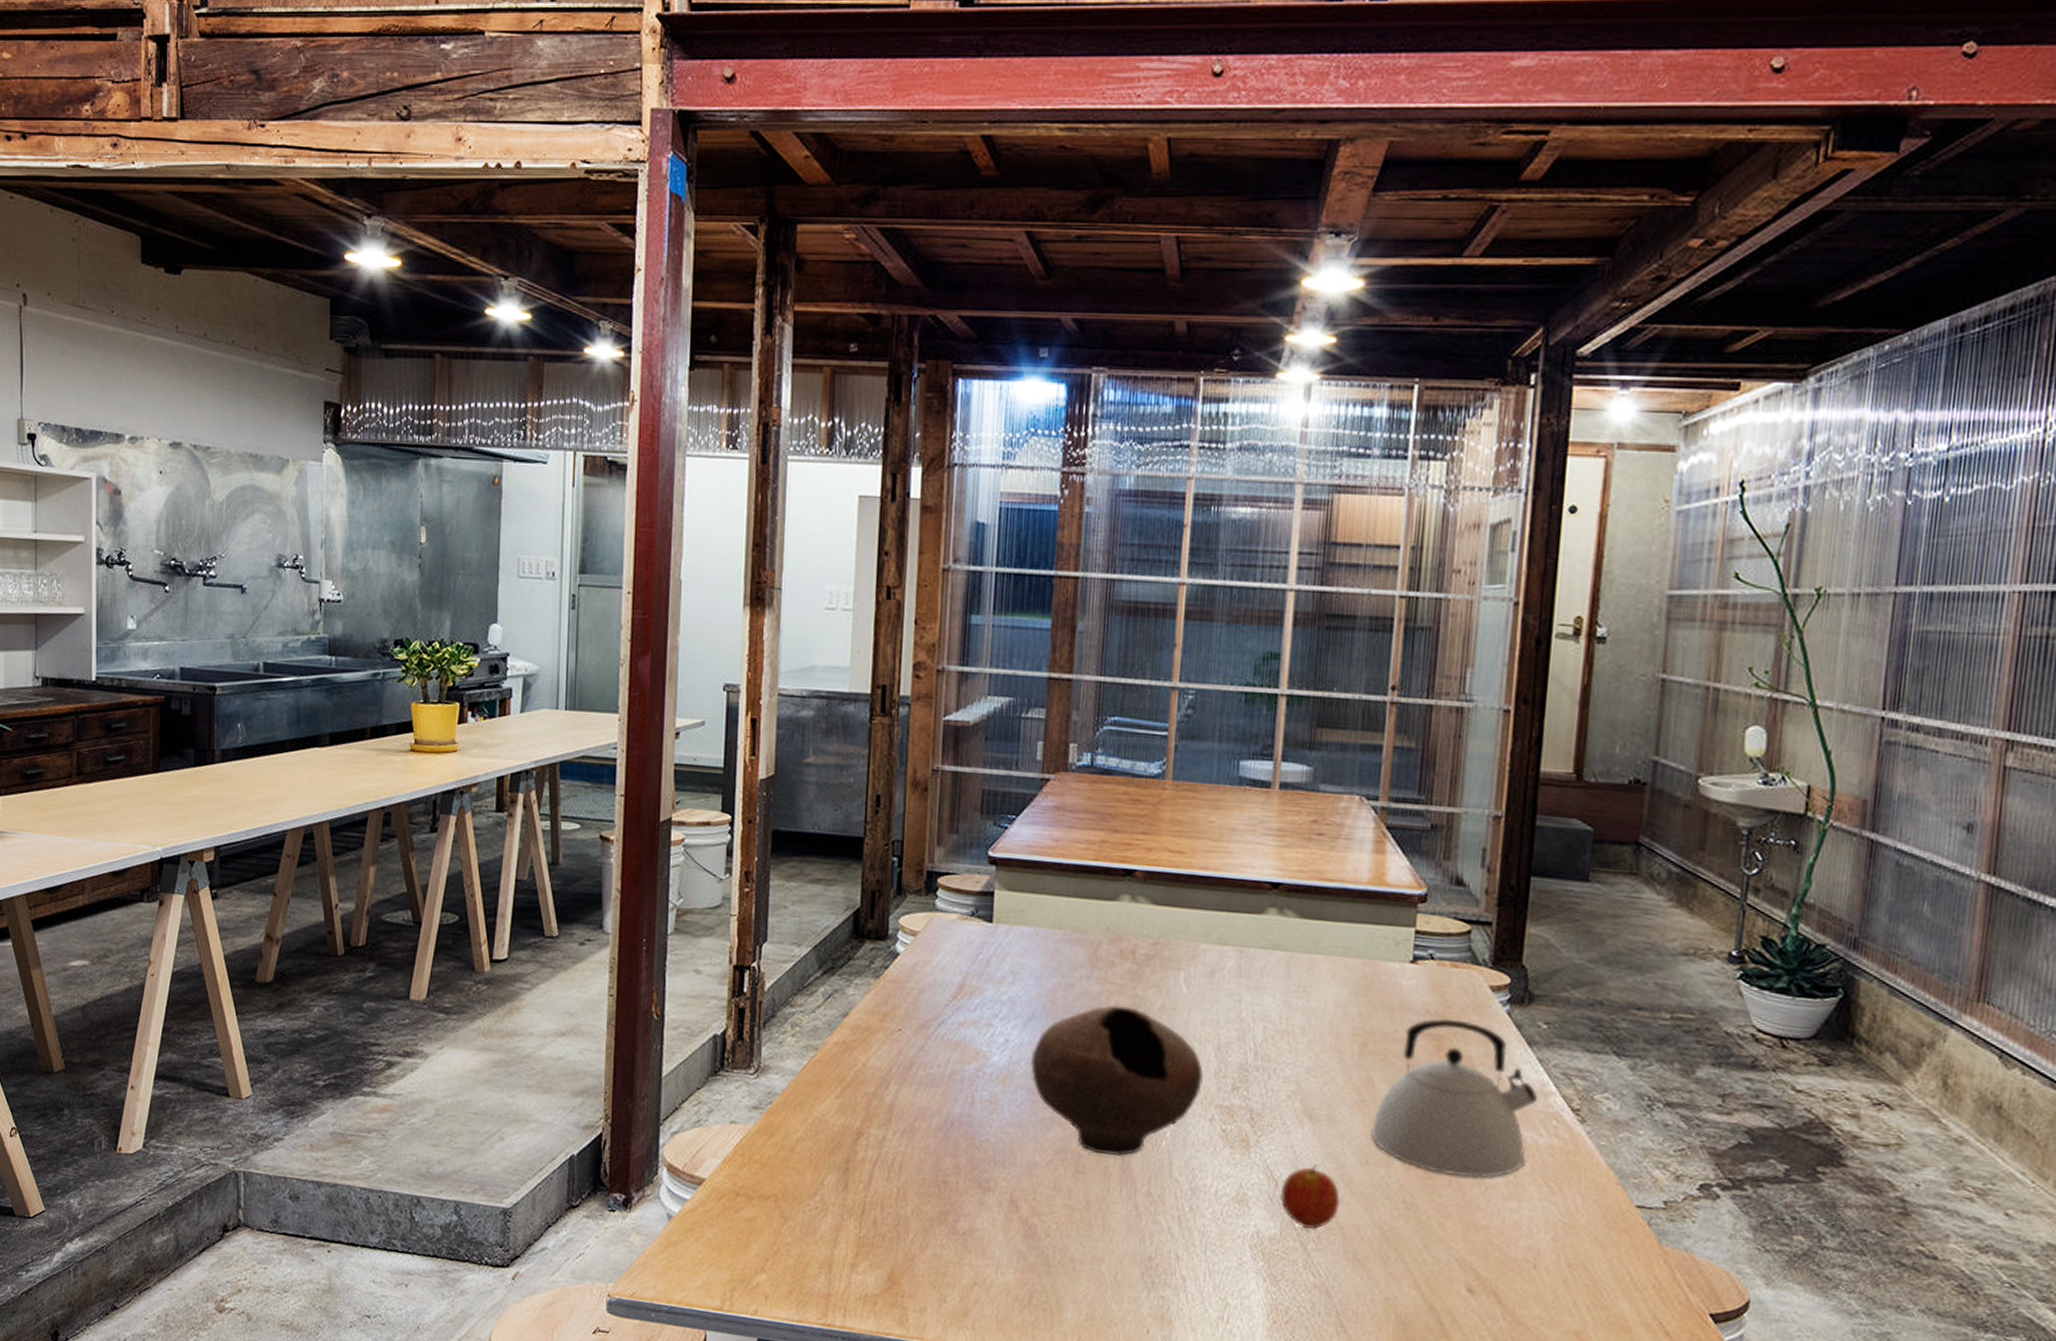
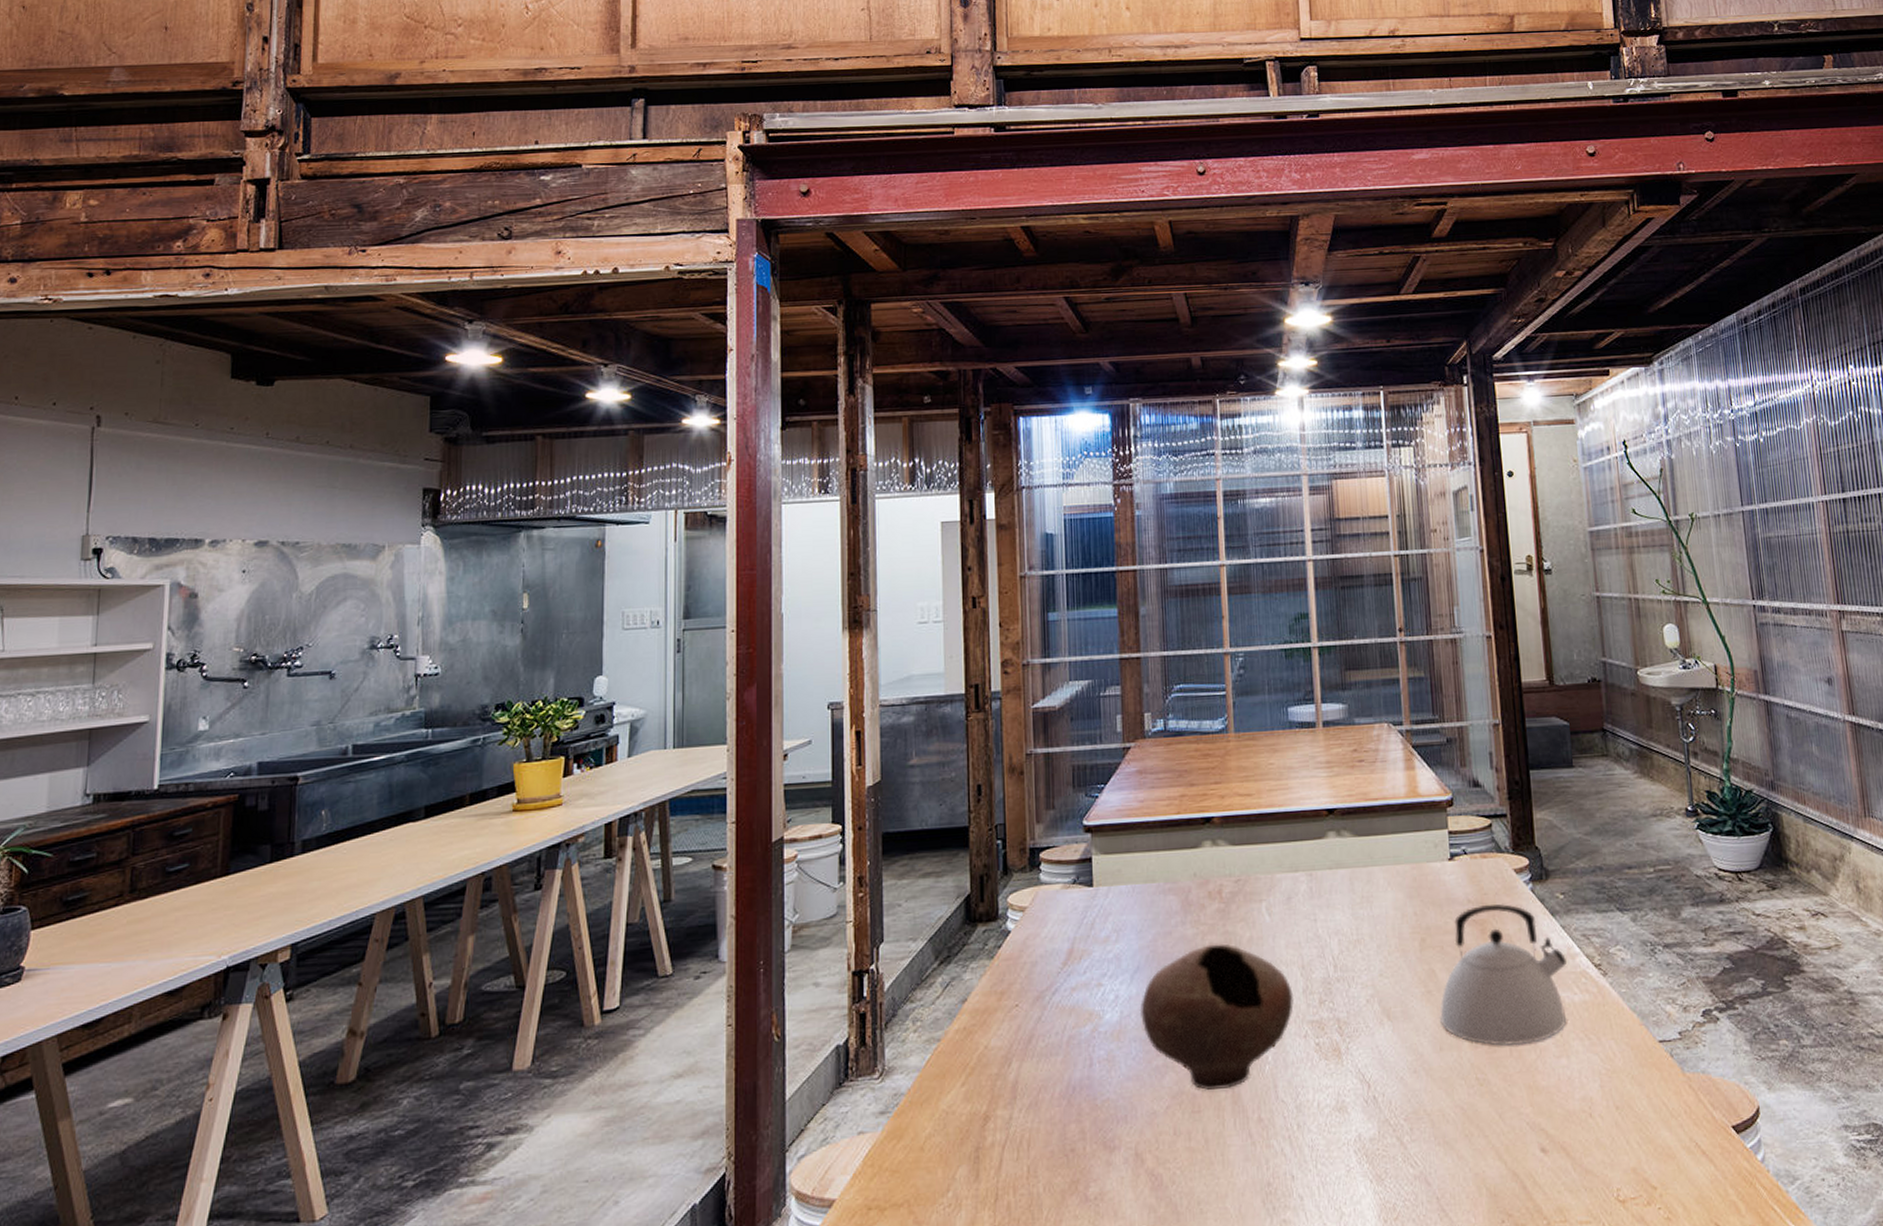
fruit: present [1279,1164,1341,1229] -> none [1373,1059,1425,1122]

